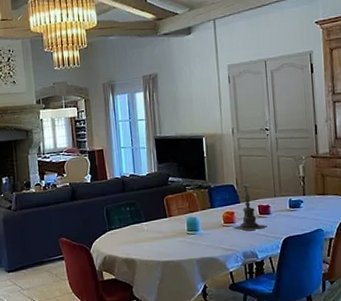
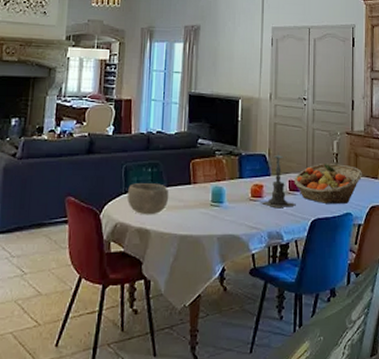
bowl: none [111,220,149,247] -> present [127,183,169,215]
fruit basket: none [263,186,331,223] -> present [294,162,363,205]

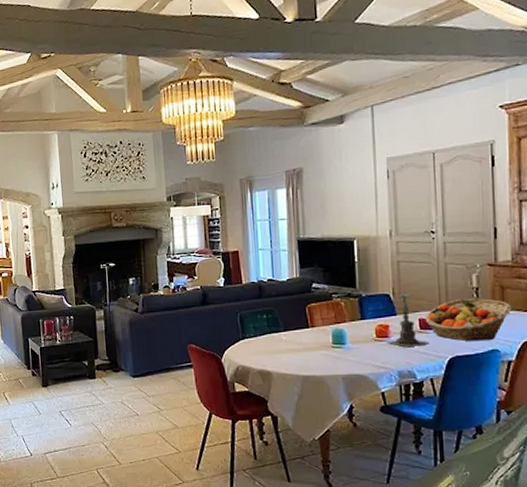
bowl: present [127,183,169,215] -> none [245,329,288,358]

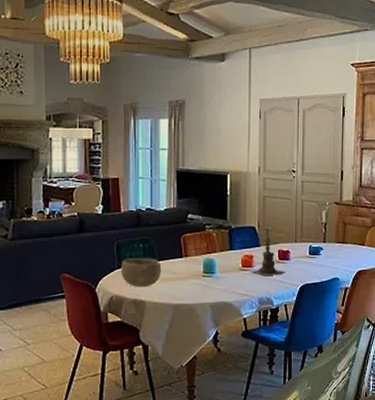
bowl: none [245,329,288,358] -> present [121,258,162,288]
fruit basket: present [425,298,512,341] -> none [283,232,351,271]

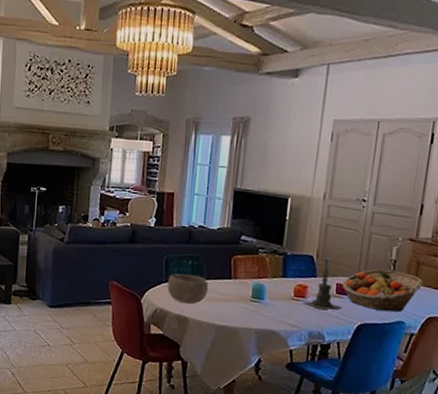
fruit basket: none [283,232,351,271] -> present [342,268,424,312]

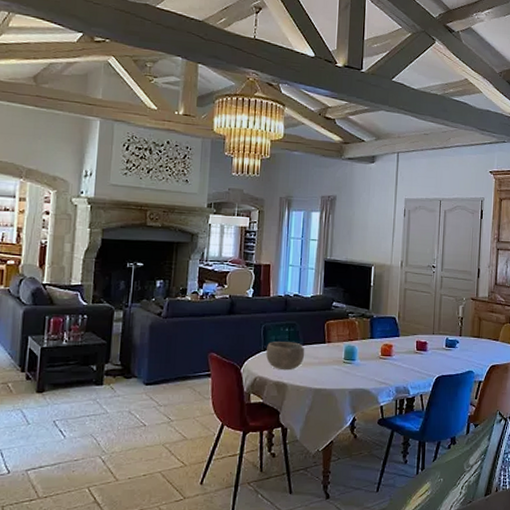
candle holder: present [302,253,342,310] -> none [389,315,422,366]
fruit basket: present [342,268,424,312] -> none [421,325,485,364]

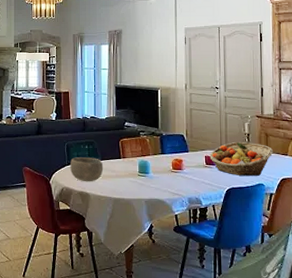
fruit basket: none [421,325,485,364] -> present [209,141,274,177]

